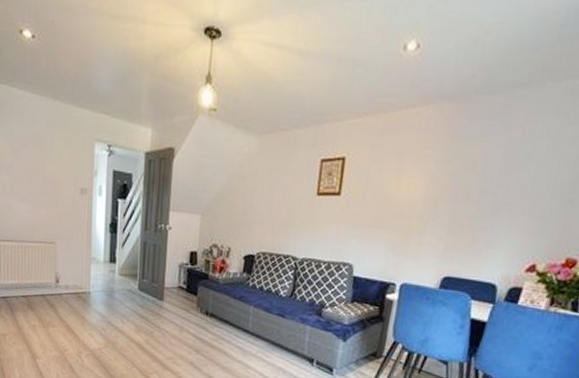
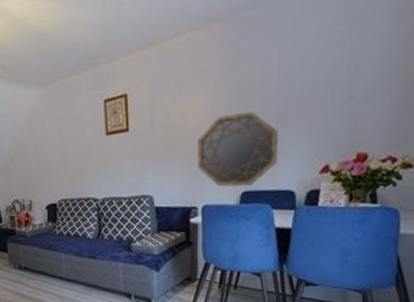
home mirror: none [403,196,491,273] -> present [197,112,278,187]

